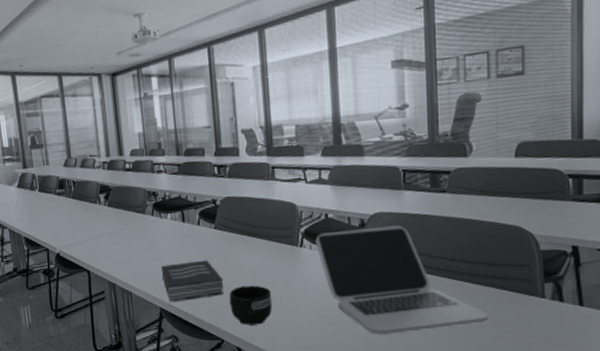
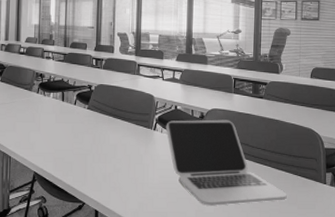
book: present [160,260,224,303] -> none [39,134,90,168]
mug: present [229,285,273,325] -> none [93,158,128,192]

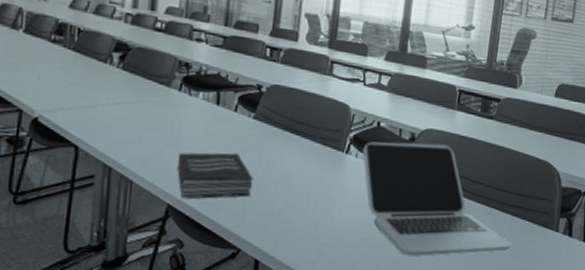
book: none [39,134,90,168] -> present [177,152,254,200]

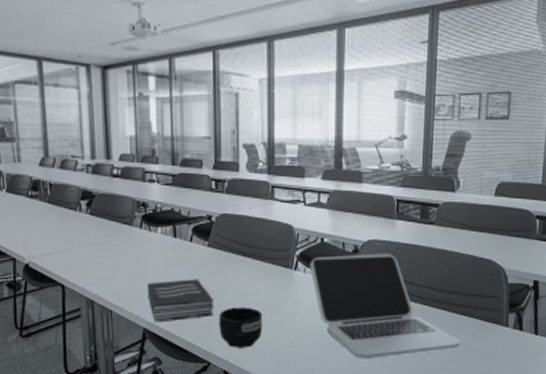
mug: none [255,188,306,235] -> present [219,307,263,348]

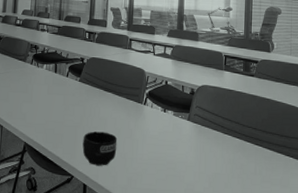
book: present [146,279,214,323] -> none [30,106,81,139]
laptop: present [310,253,460,359] -> none [156,95,279,185]

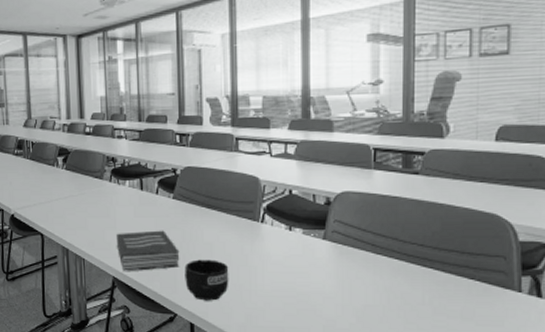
book: none [30,106,81,139] -> present [115,230,180,272]

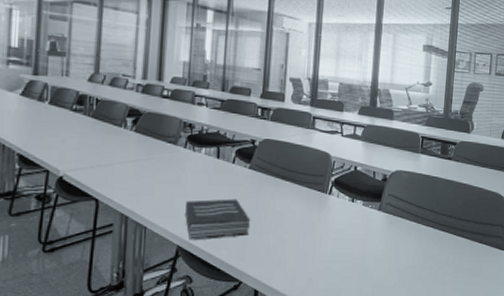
mug: present [184,259,229,301] -> none [253,228,297,268]

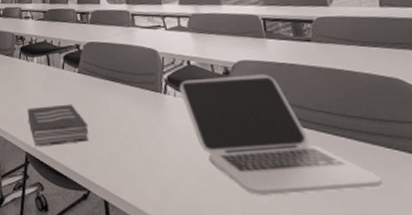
laptop: none [343,182,471,280] -> present [179,74,383,195]

